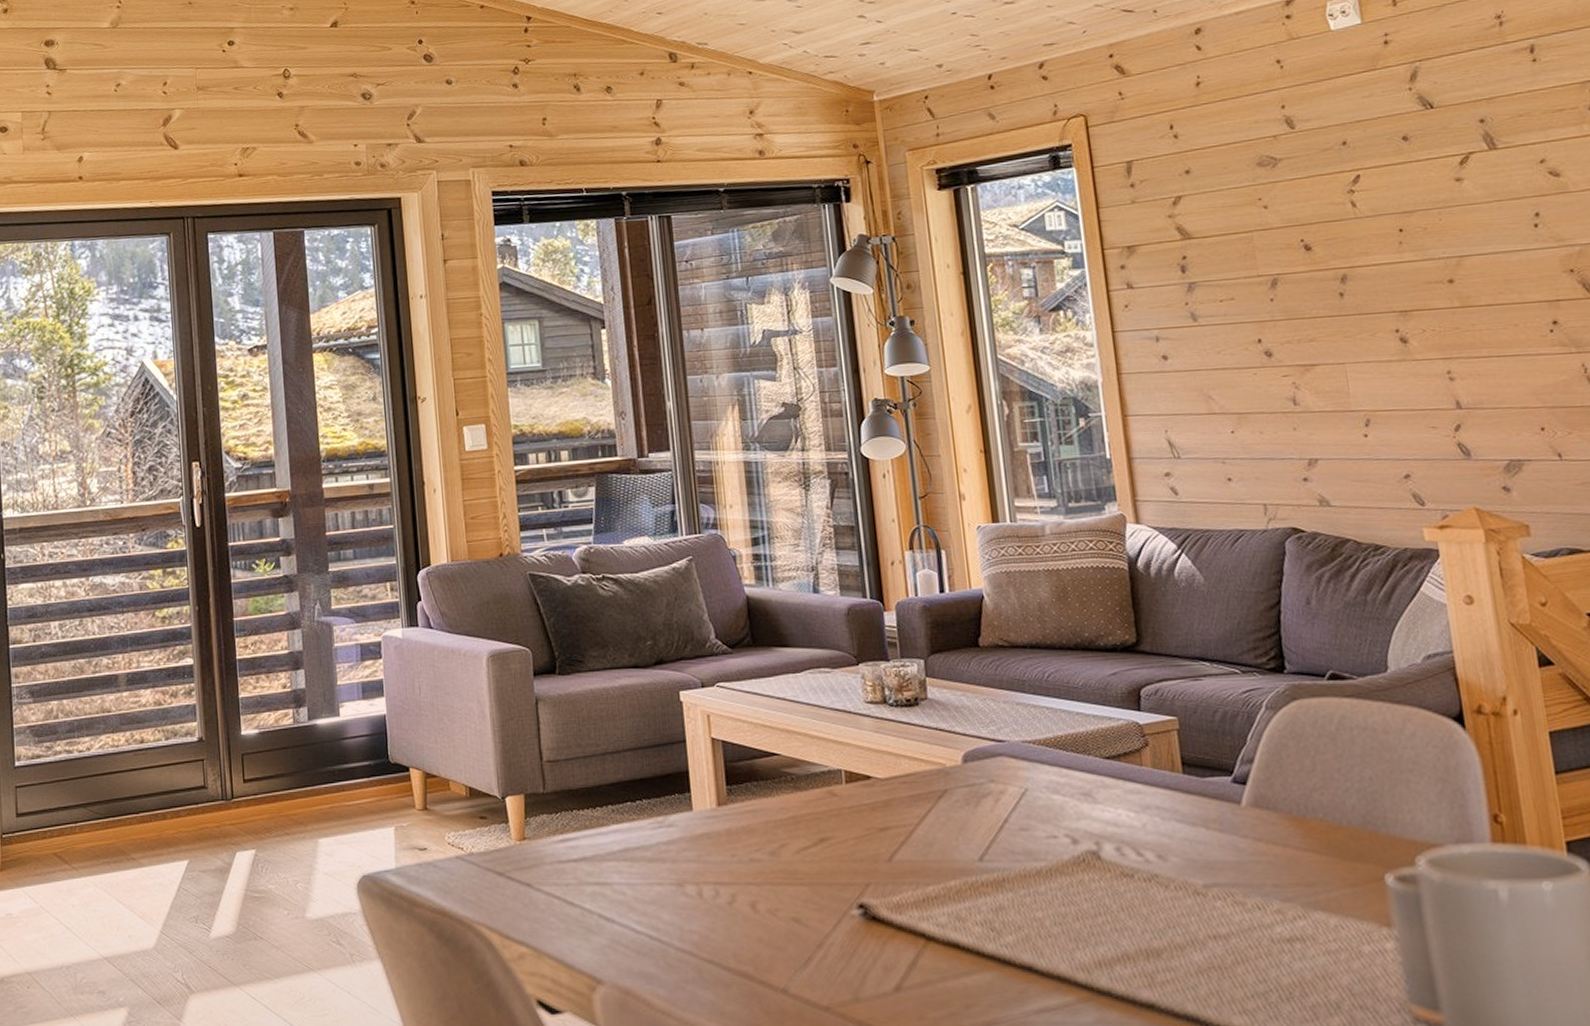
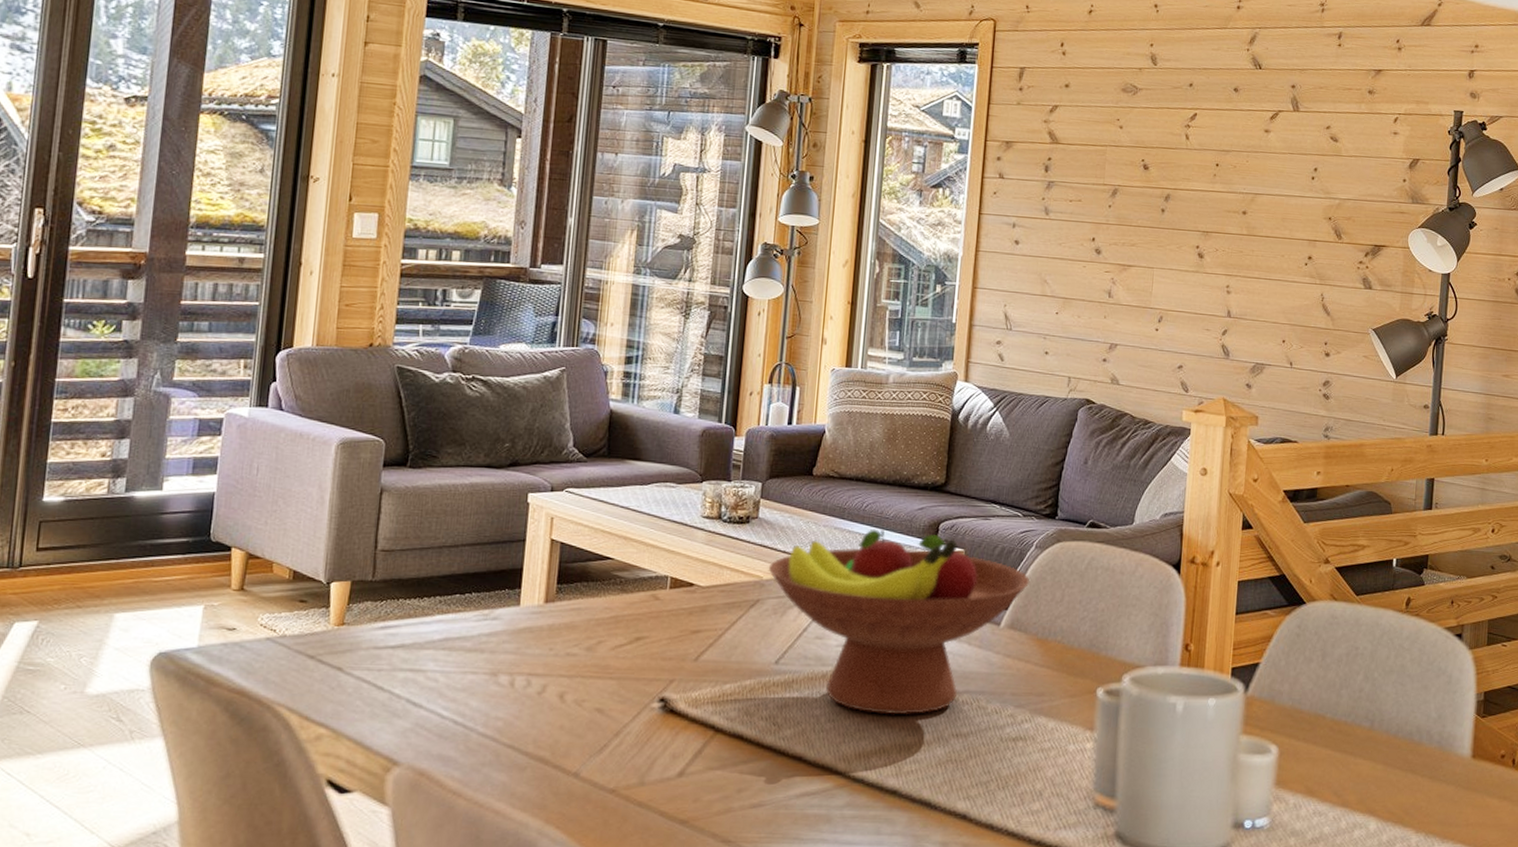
fruit bowl: none [949,700,1268,915] -> present [768,529,1030,715]

